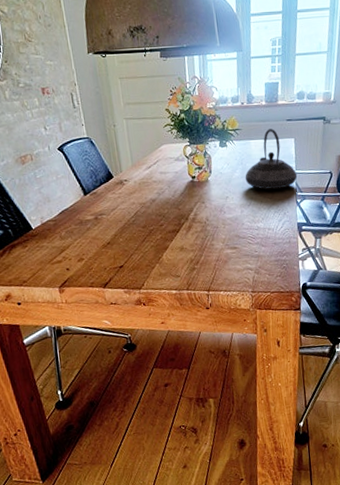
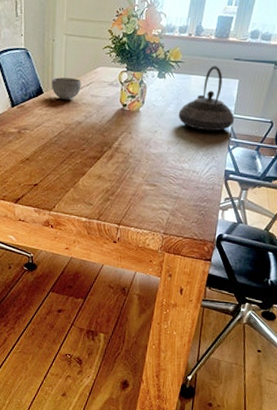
bowl: none [119,159,149,181] -> present [51,77,81,100]

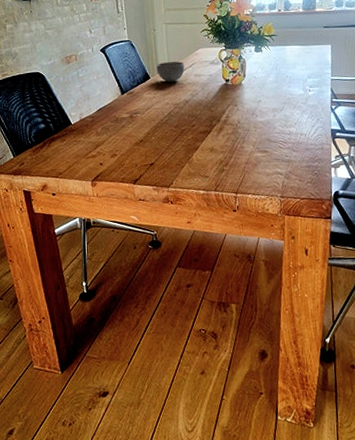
teapot: present [178,66,235,132] -> none [279,35,333,95]

